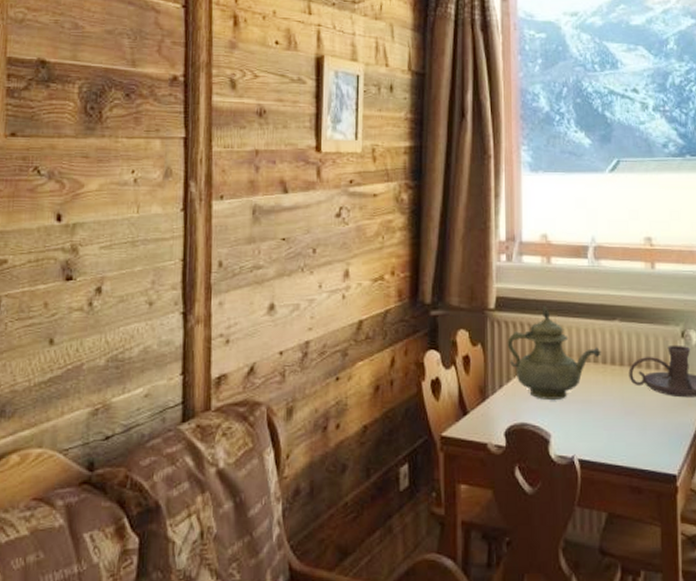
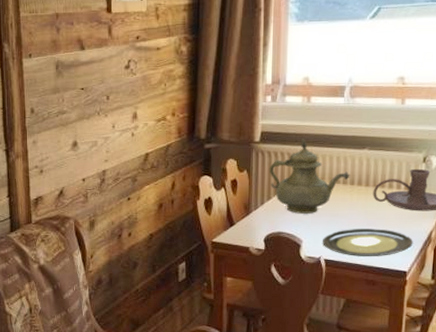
plate: none [575,419,680,455] -> present [323,229,413,256]

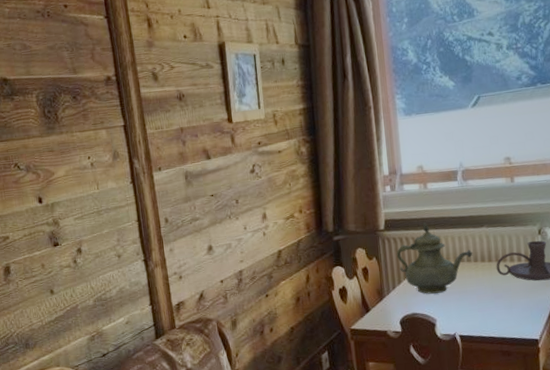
plate: present [323,229,413,256] -> none [455,300,540,330]

